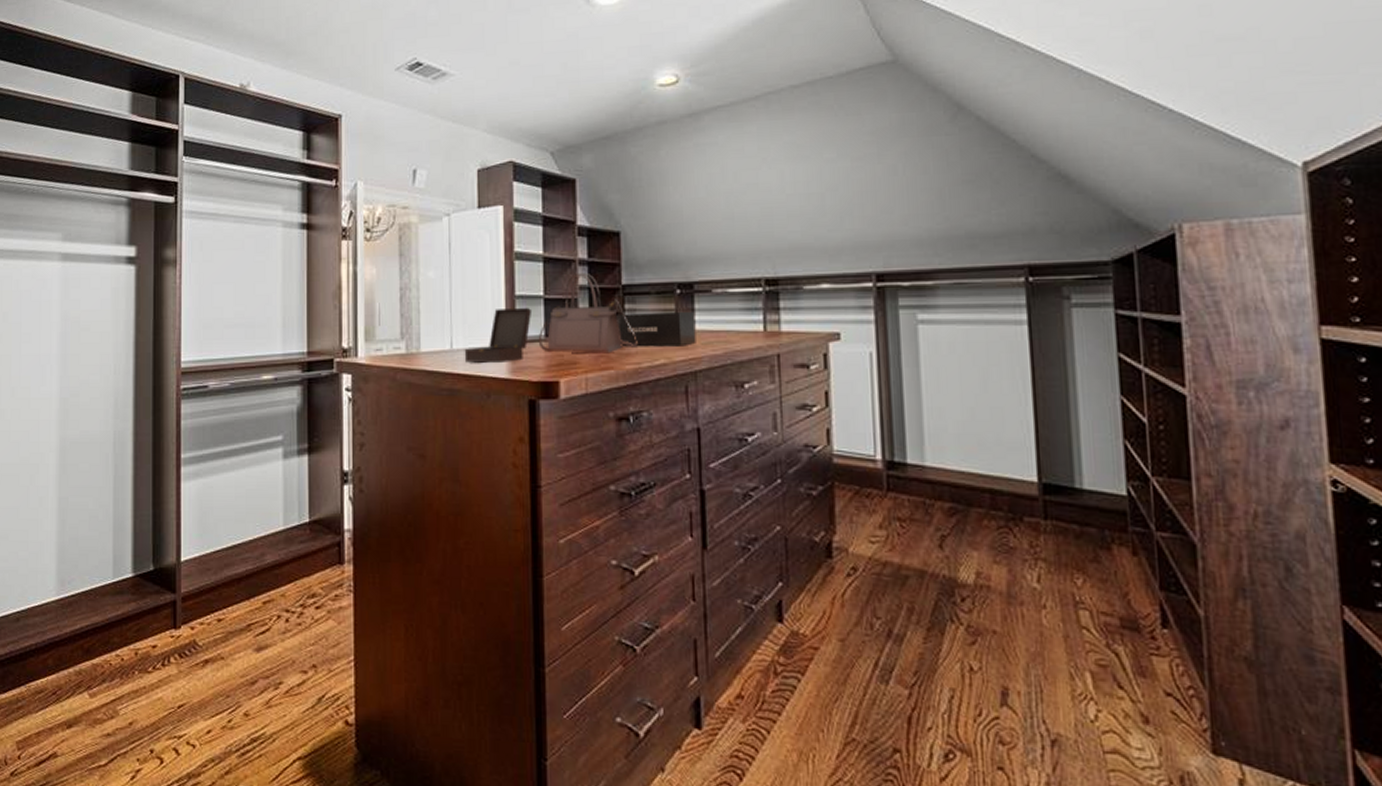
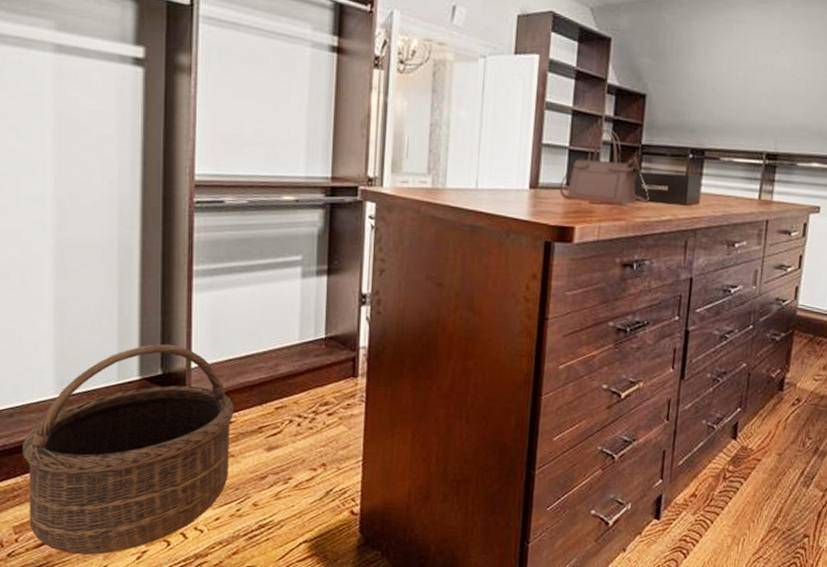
basket: none [27,537,223,775] -> present [23,343,234,555]
jewelry box: present [464,307,533,363] -> none [488,154,557,206]

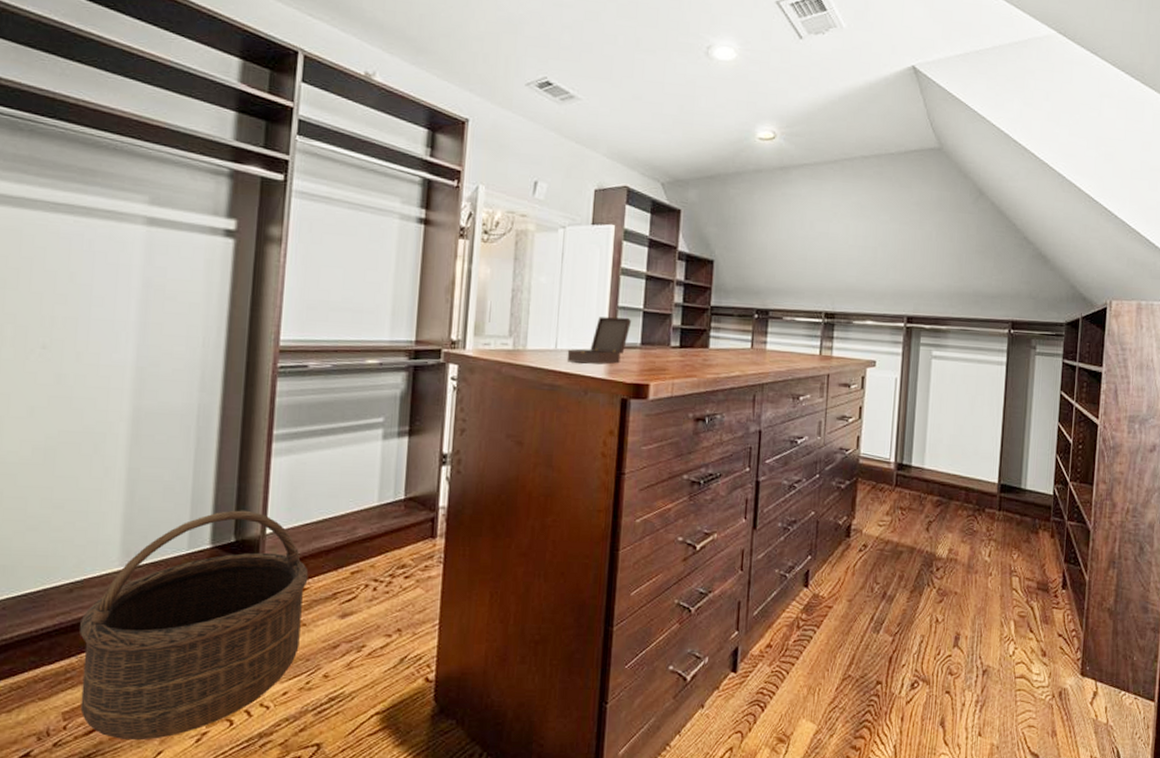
jewelry box: none [488,154,557,206] -> present [567,316,632,365]
handbag: present [559,129,649,206] -> none [634,292,719,364]
box: present [632,171,703,206] -> none [702,330,768,362]

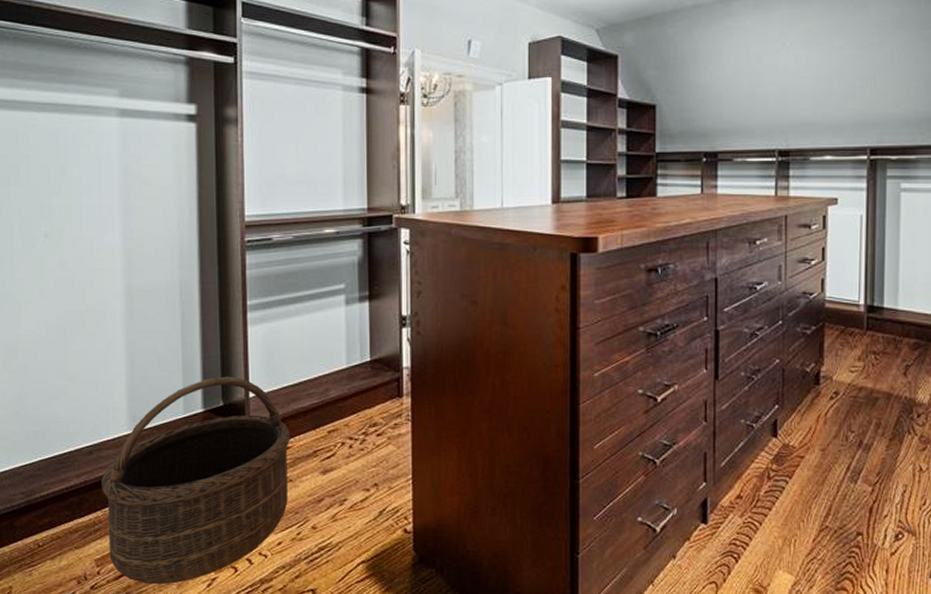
jewelry box: present [567,316,632,365] -> none [513,170,576,220]

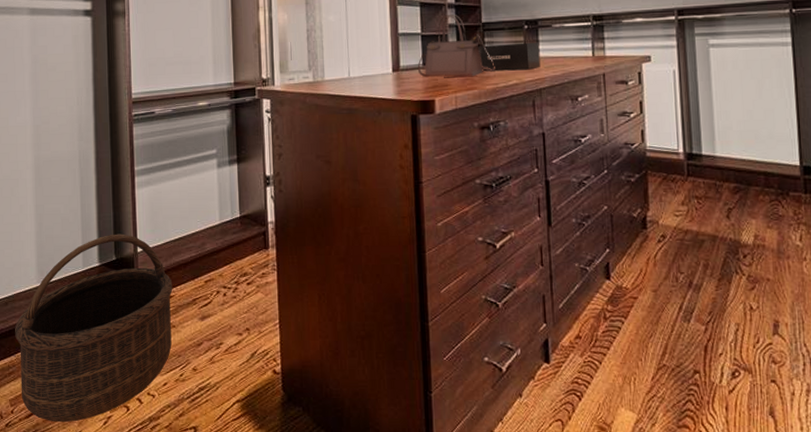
handbag: none [580,141,668,213] -> present [417,14,495,78]
box: none [649,177,718,208] -> present [477,42,541,71]

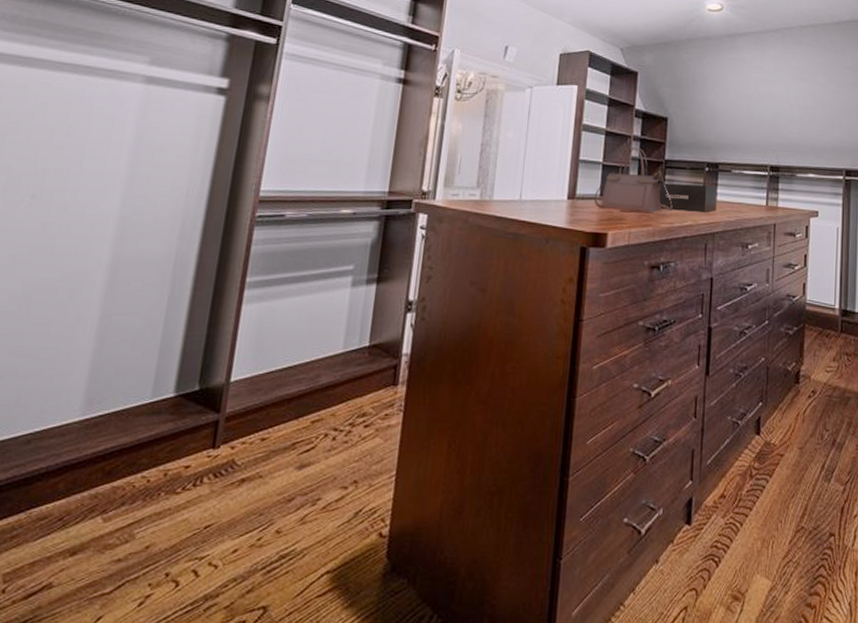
basket: present [15,233,173,423] -> none [22,357,270,605]

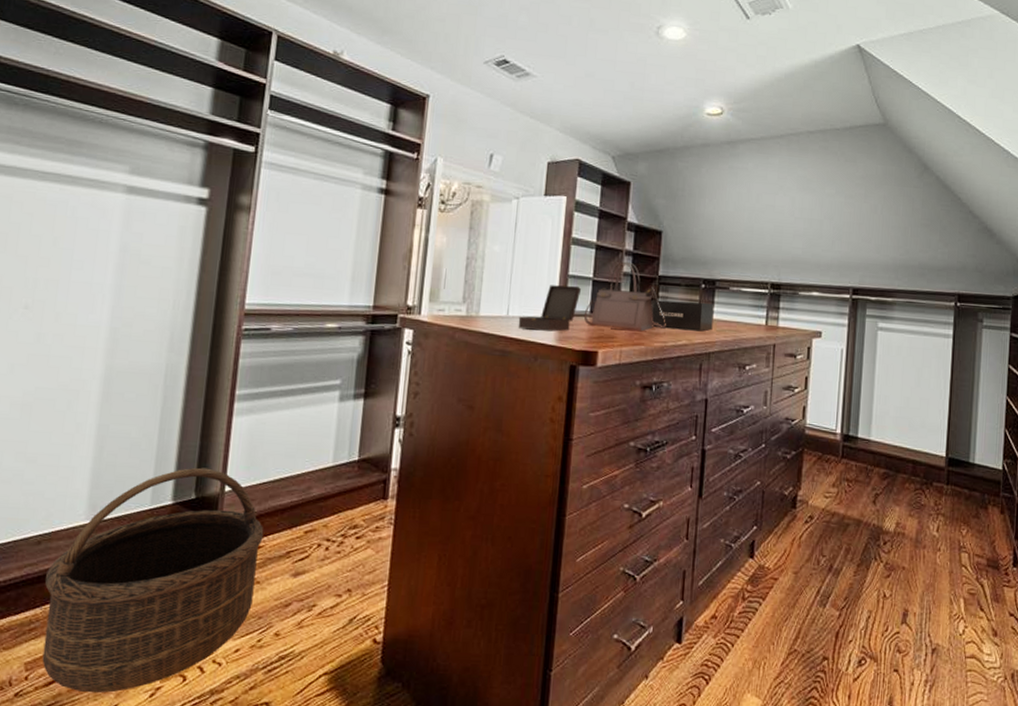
basket: none [22,357,270,605] -> present [42,467,264,694]
jewelry box: none [530,169,592,215] -> present [518,284,582,332]

